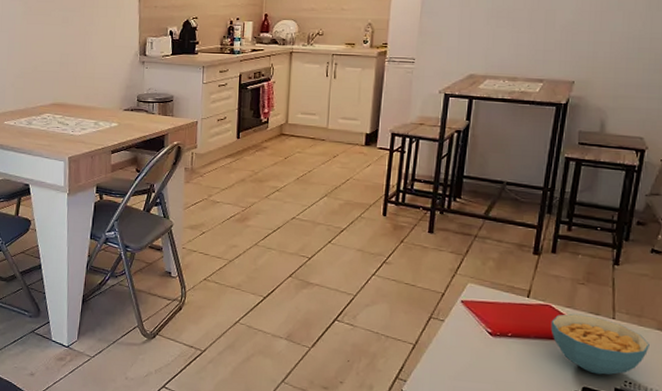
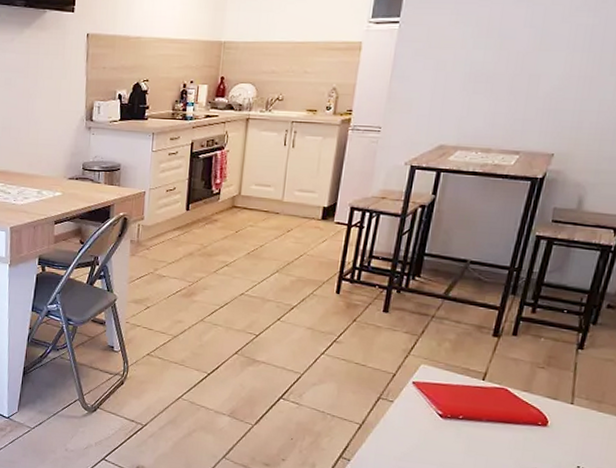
cereal bowl: present [550,313,650,375] -> none [504,397,608,460]

